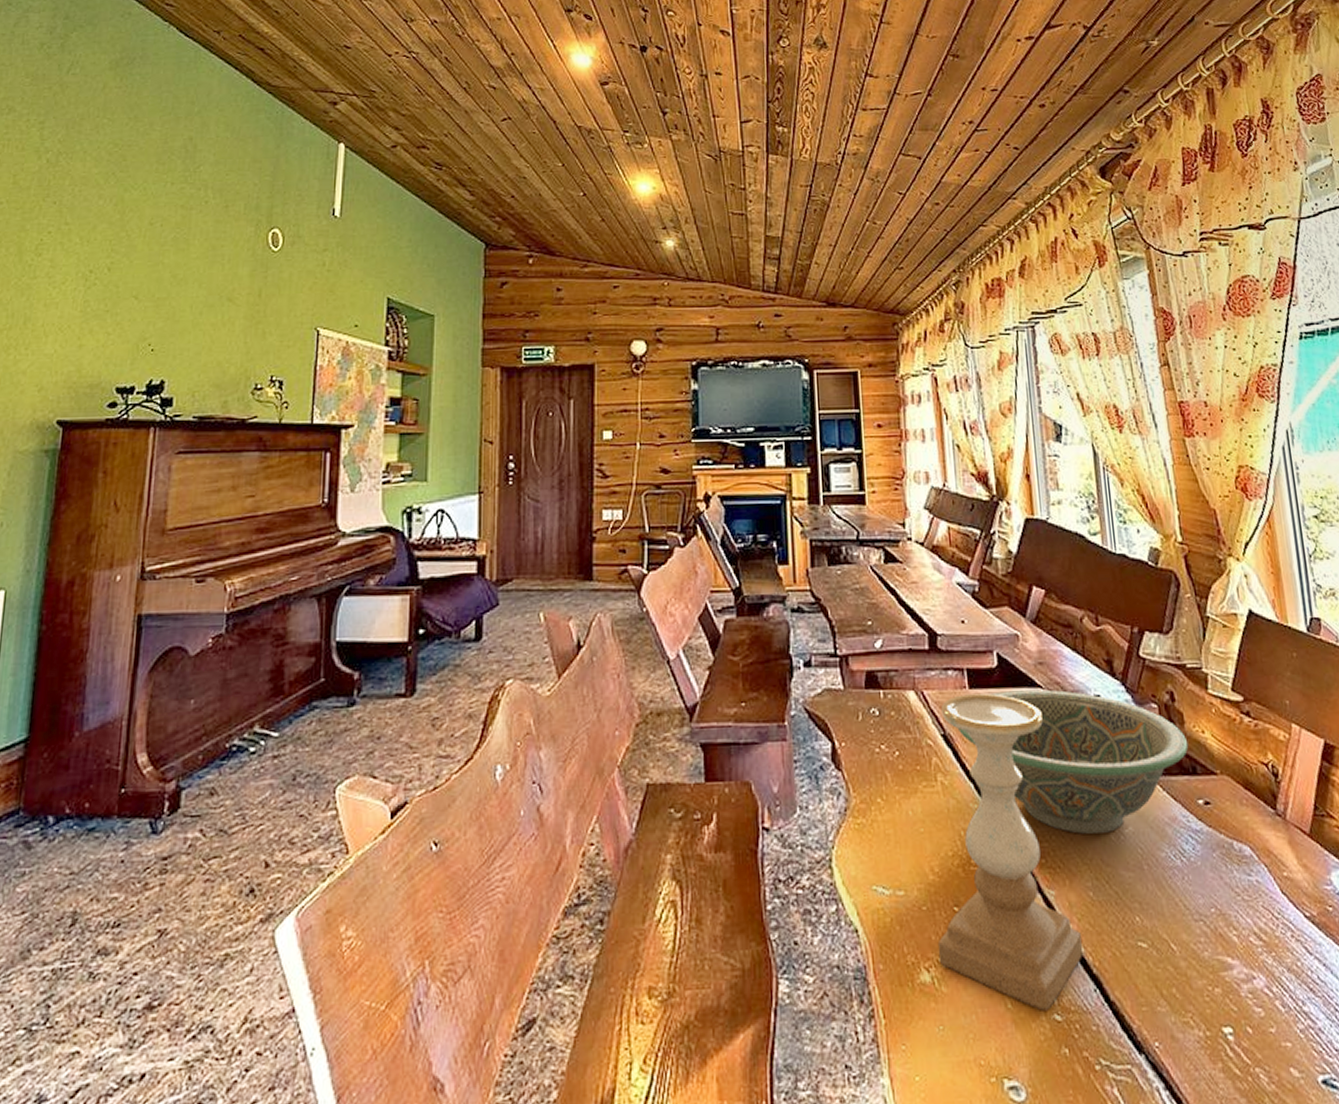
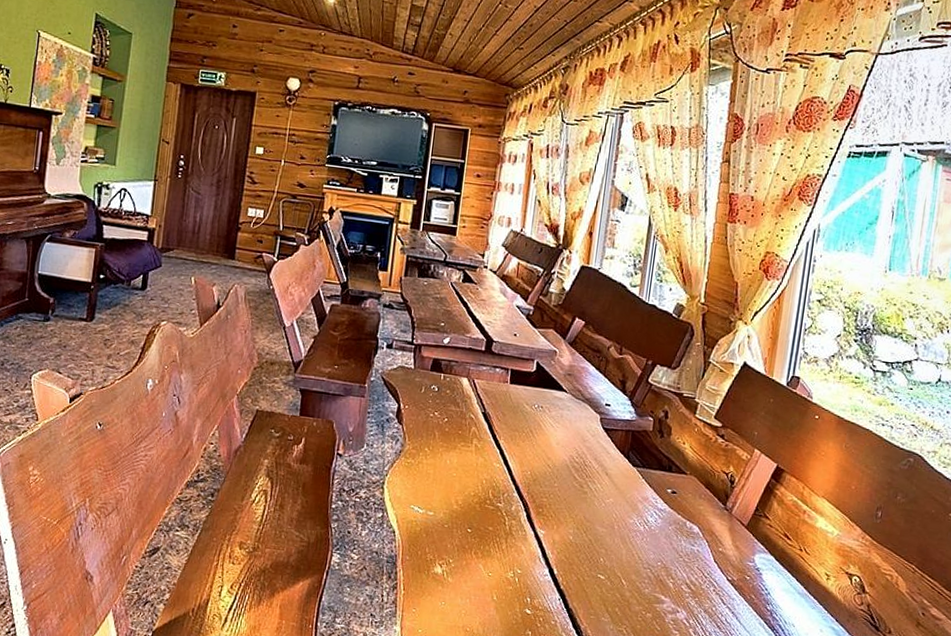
candle holder: present [937,693,1084,1011] -> none [450,387,563,606]
decorative bowl: present [957,689,1189,834] -> none [495,389,670,500]

